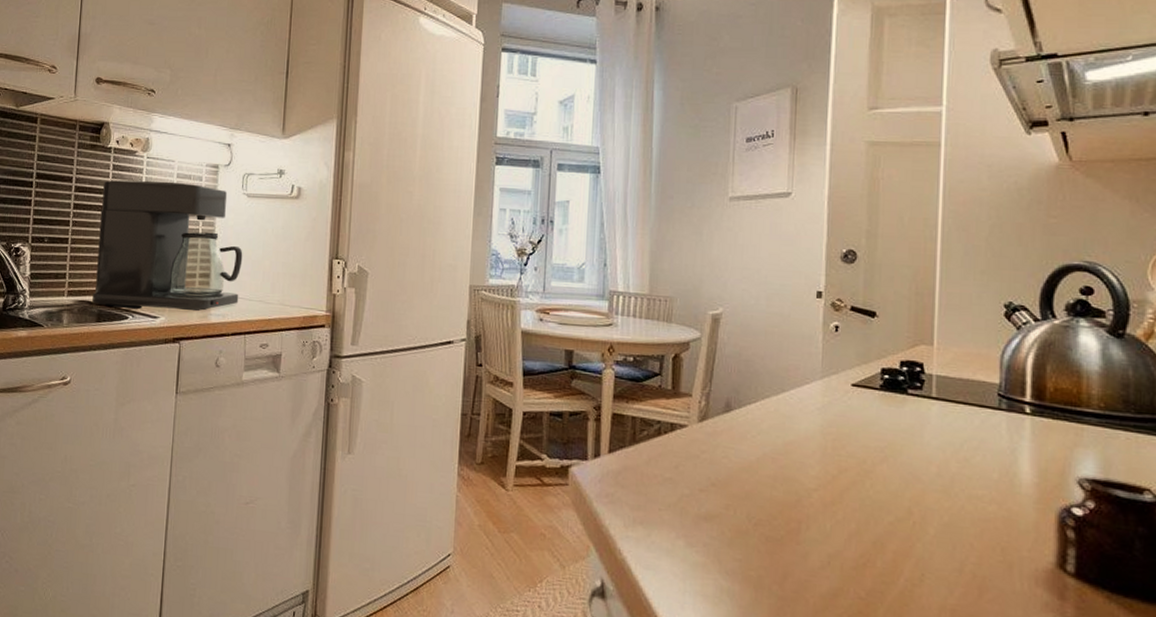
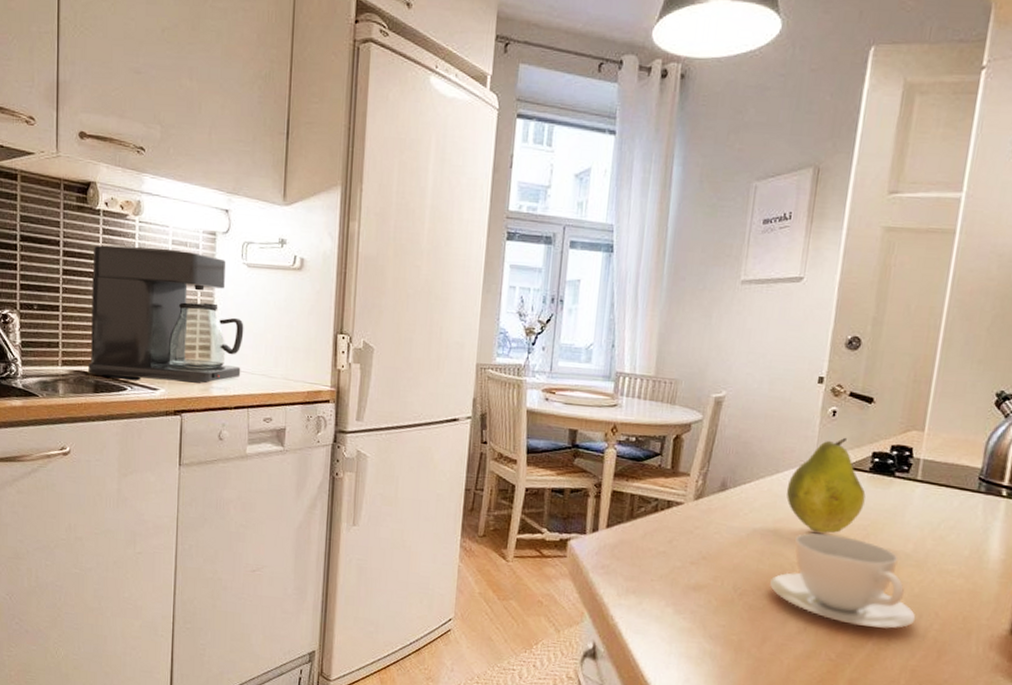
teacup: none [786,456,949,562] -> present [770,533,916,629]
fruit: none [794,353,879,457] -> present [786,437,866,534]

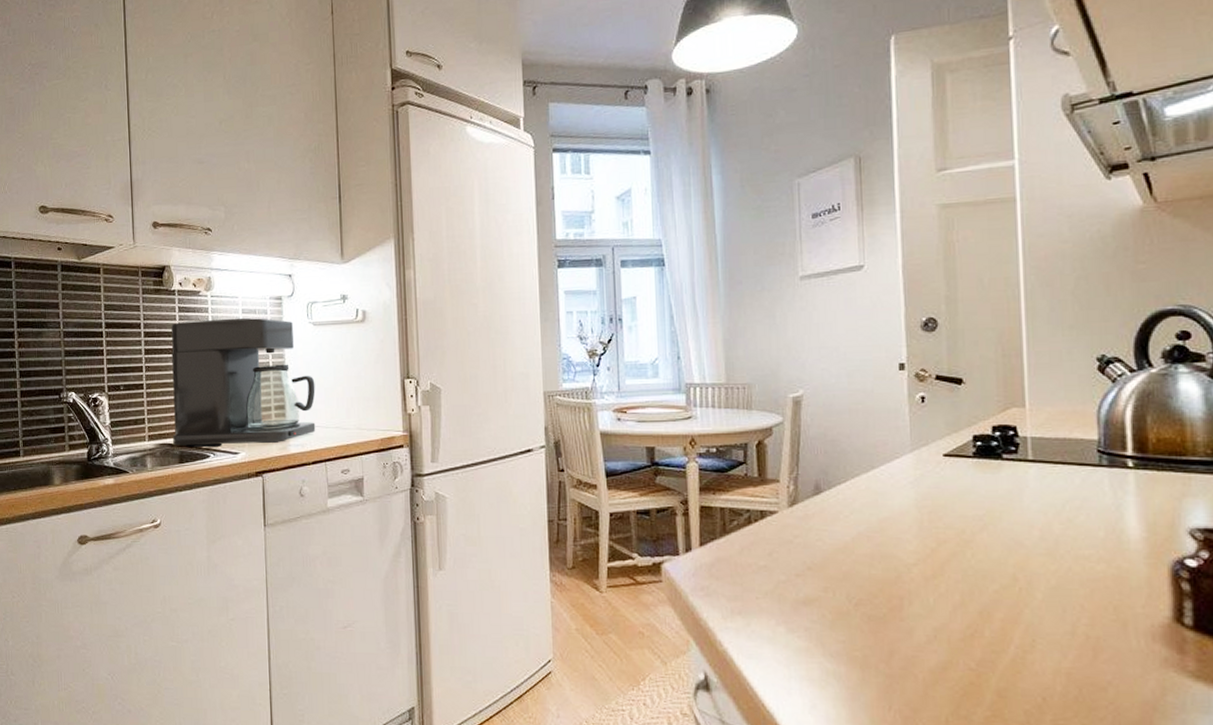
teacup: present [770,533,916,629] -> none [887,528,1059,628]
fruit: present [786,437,866,534] -> none [886,423,975,528]

